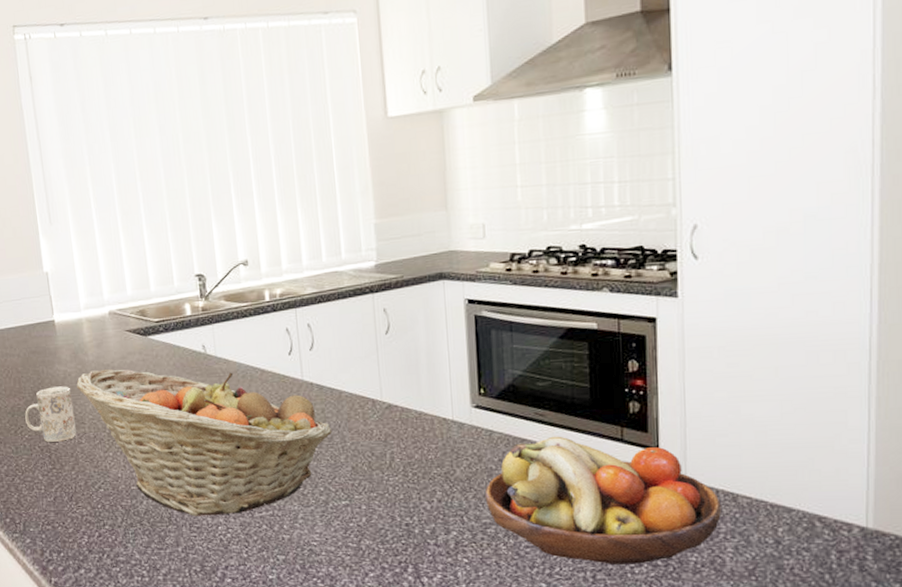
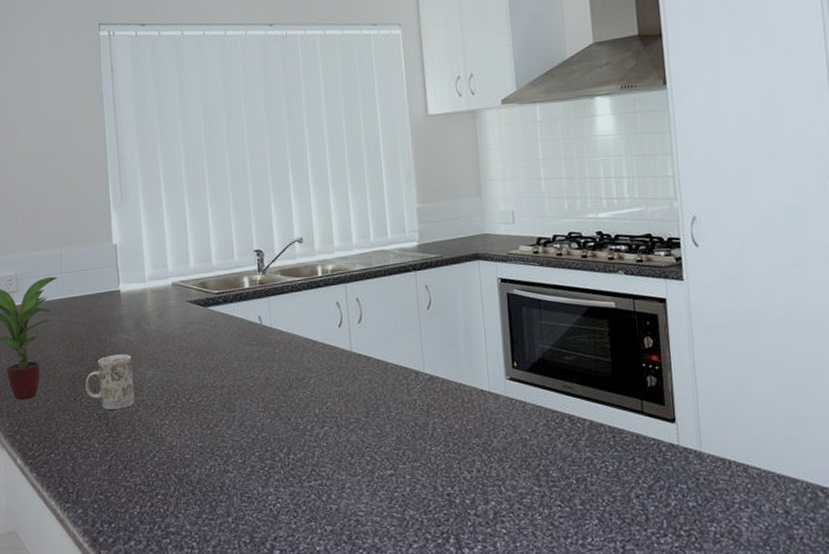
fruit basket: present [76,369,333,516] -> none [137,338,379,486]
fruit bowl: present [485,436,721,564] -> none [520,408,735,535]

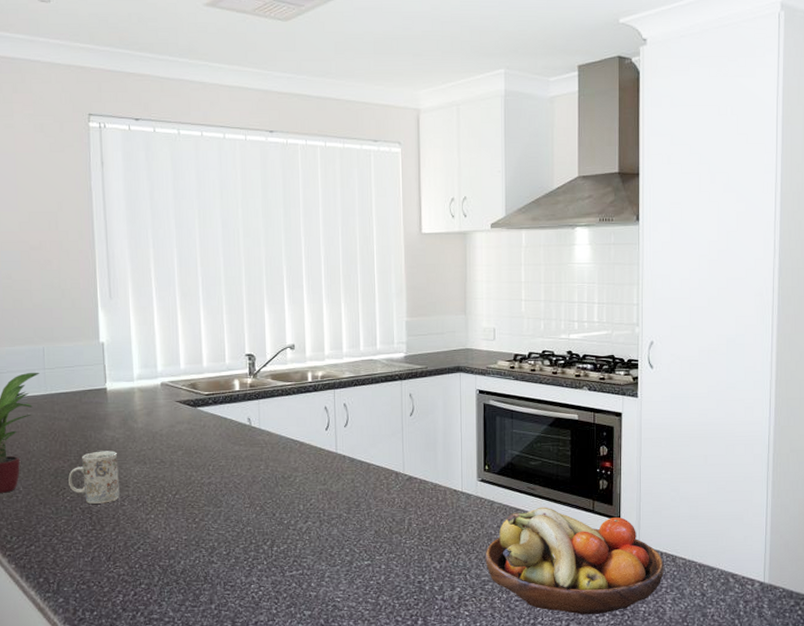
fruit bowl: none [520,408,735,535] -> present [485,507,664,615]

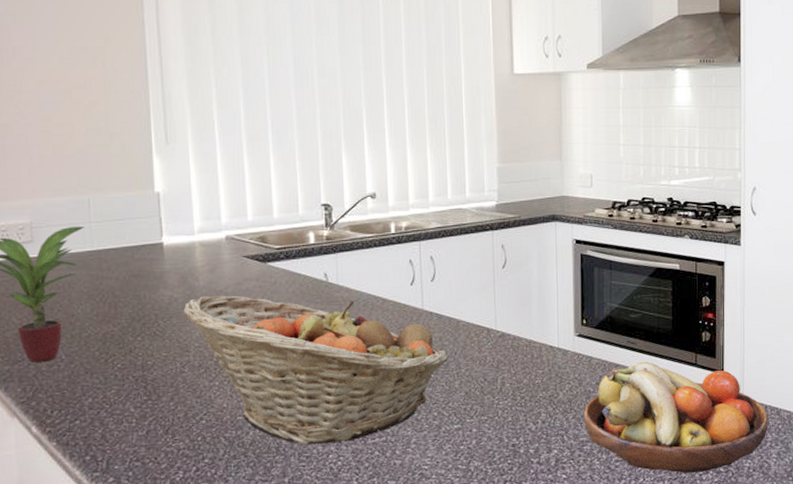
mug: present [68,451,120,504] -> none [119,312,179,372]
fruit basket: none [124,436,360,575] -> present [183,295,449,445]

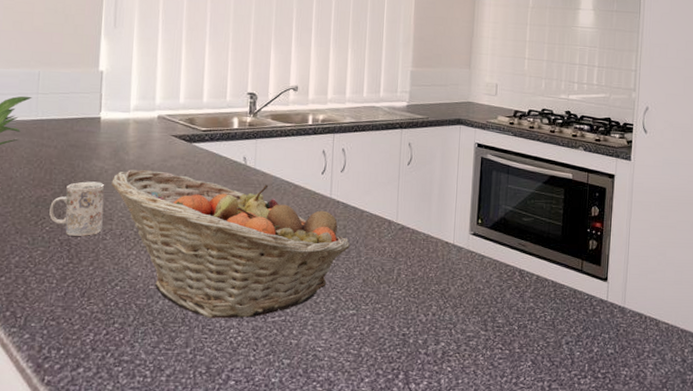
mug: none [119,312,179,372] -> present [49,181,105,236]
fruit bowl: present [583,361,768,473] -> none [471,264,647,376]

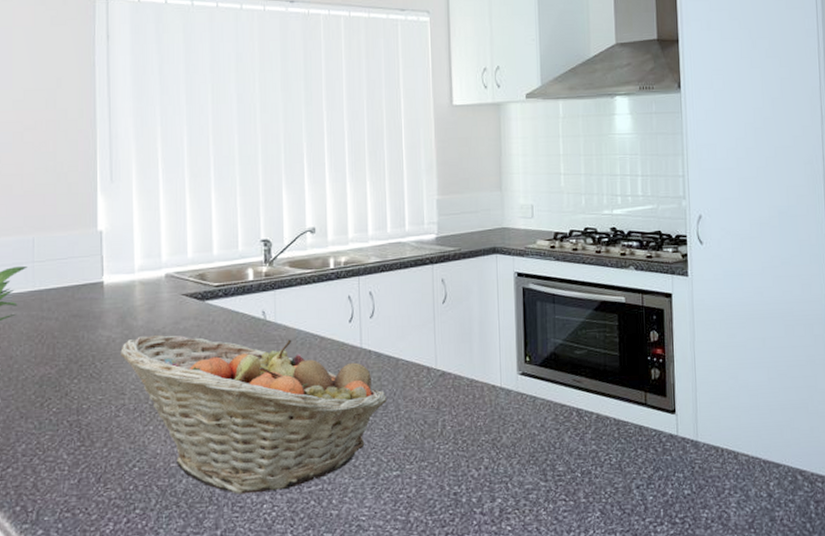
mug: present [49,181,105,236] -> none [55,353,114,416]

